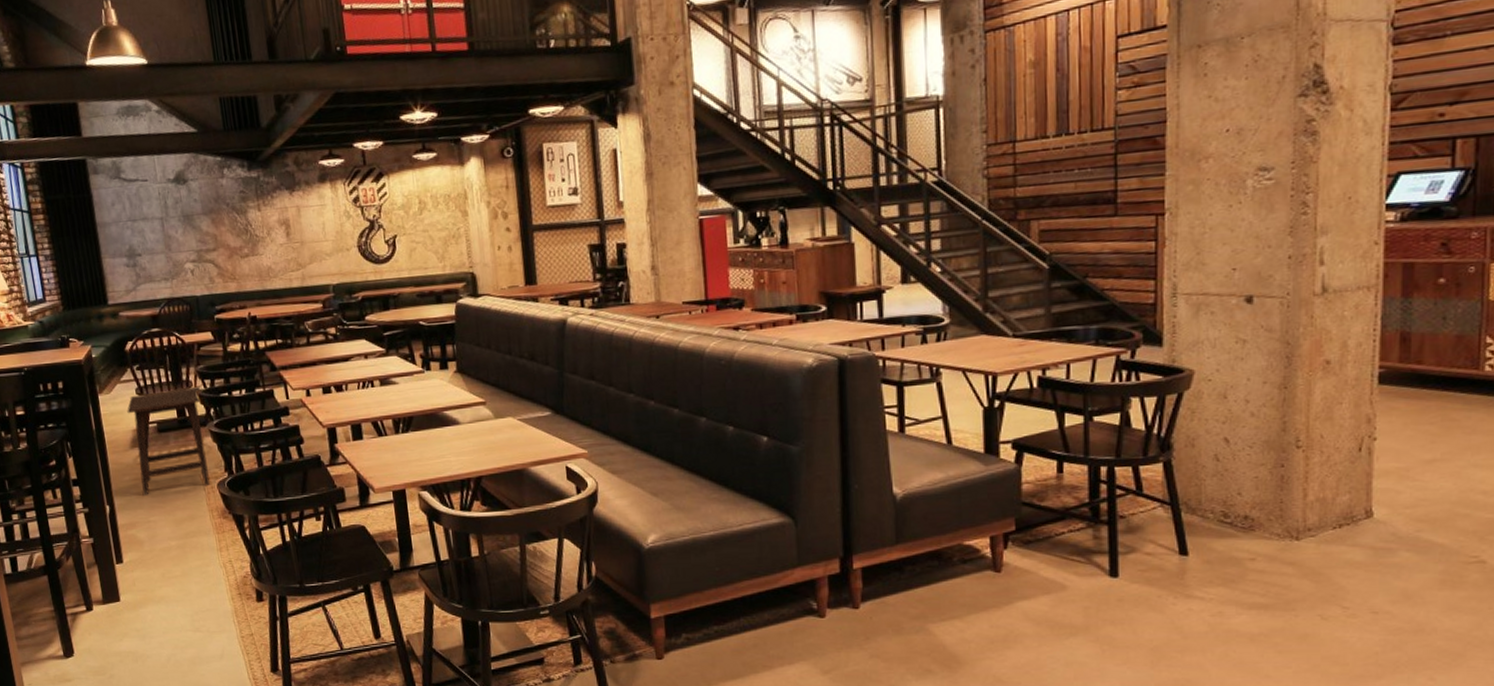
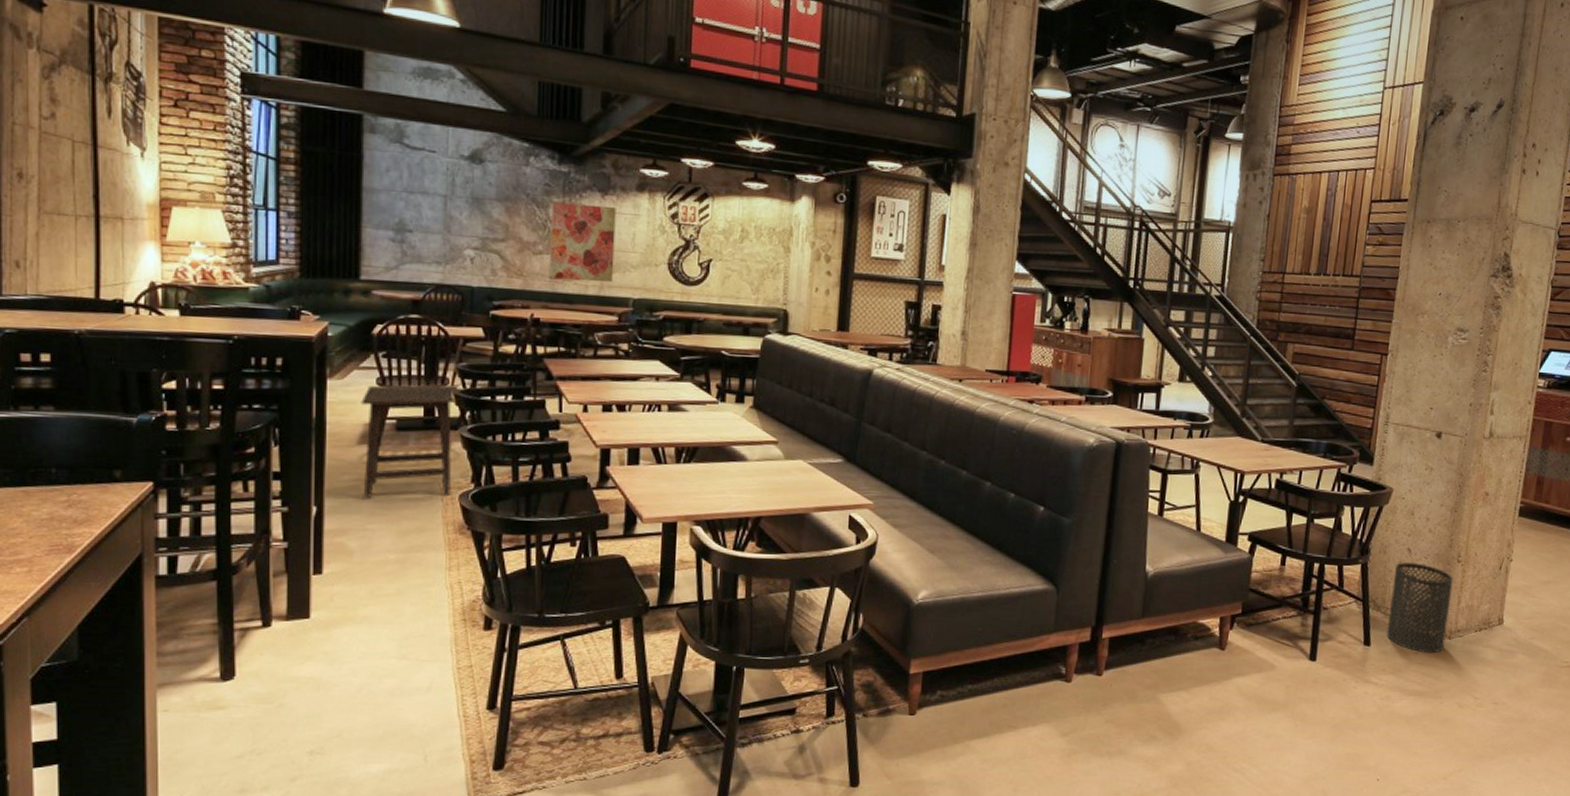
wall art: none [249,201,313,278] -> present [549,202,616,283]
trash can: none [1208,454,1293,559] -> present [1386,562,1454,654]

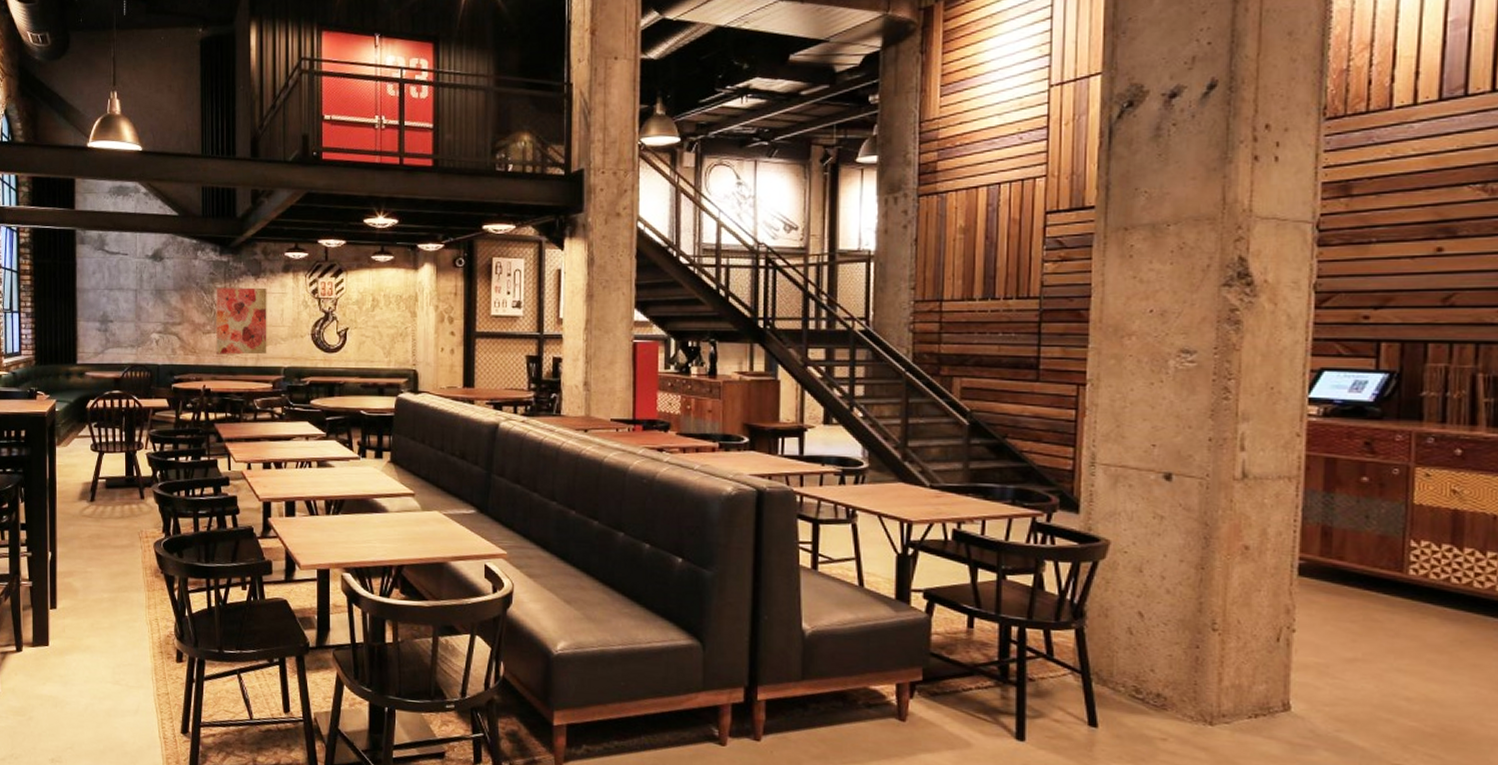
side table: present [361,384,459,501] -> none [80,448,151,548]
trash can: present [1386,562,1454,654] -> none [1119,629,1209,742]

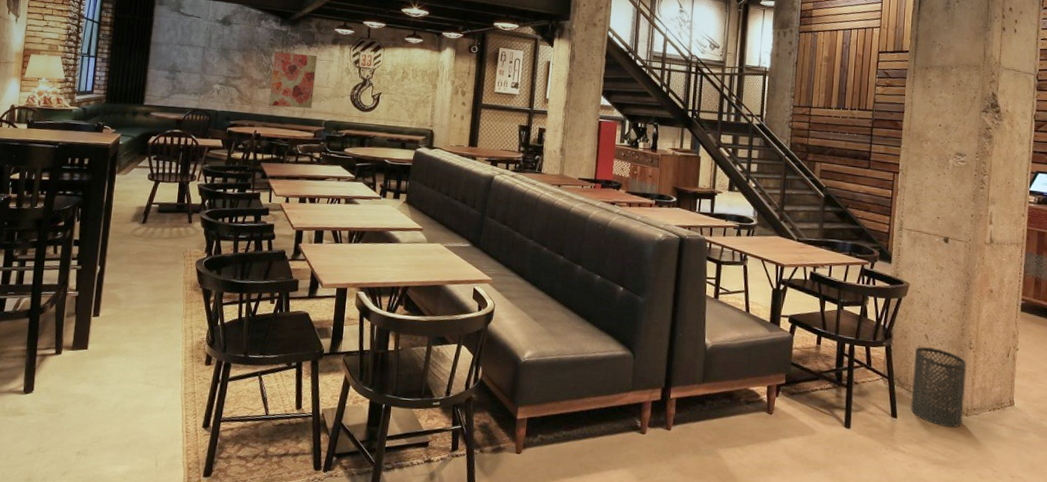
trash can: none [1119,629,1209,742] -> present [910,347,967,428]

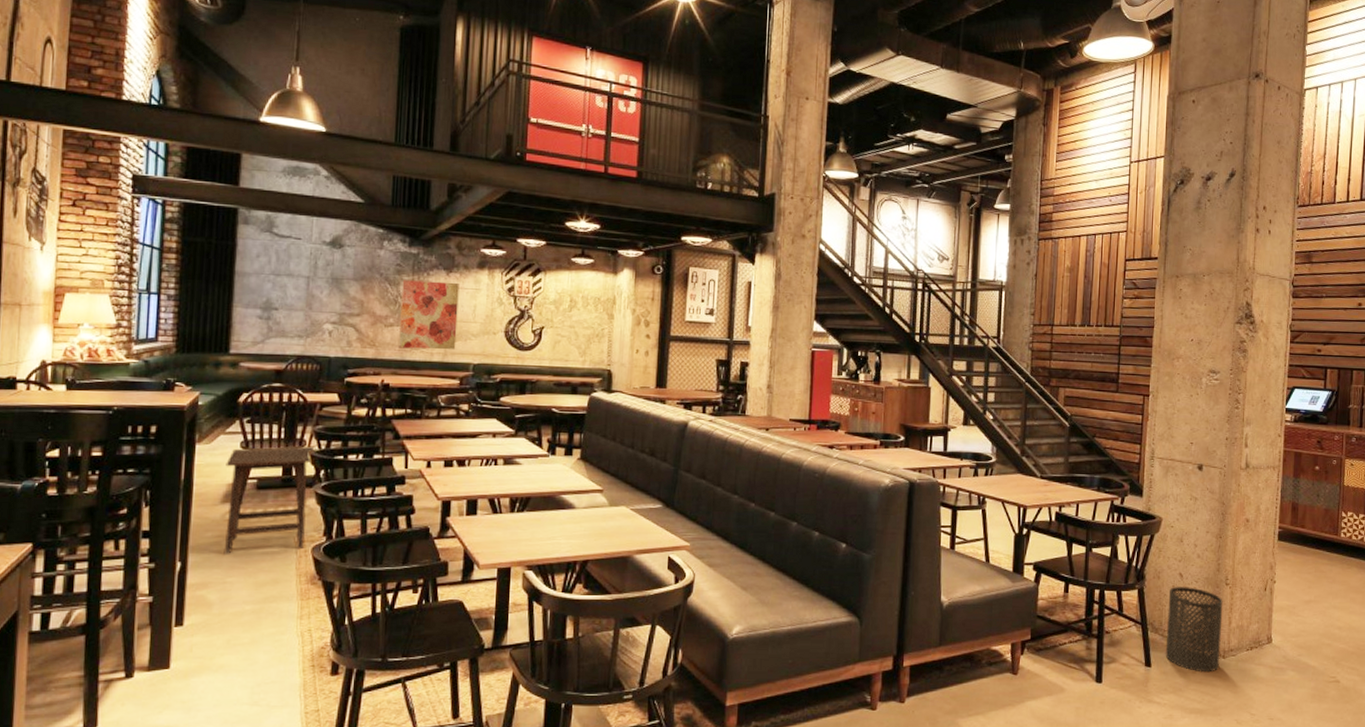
side table: none [131,179,203,263] -> present [223,446,315,556]

